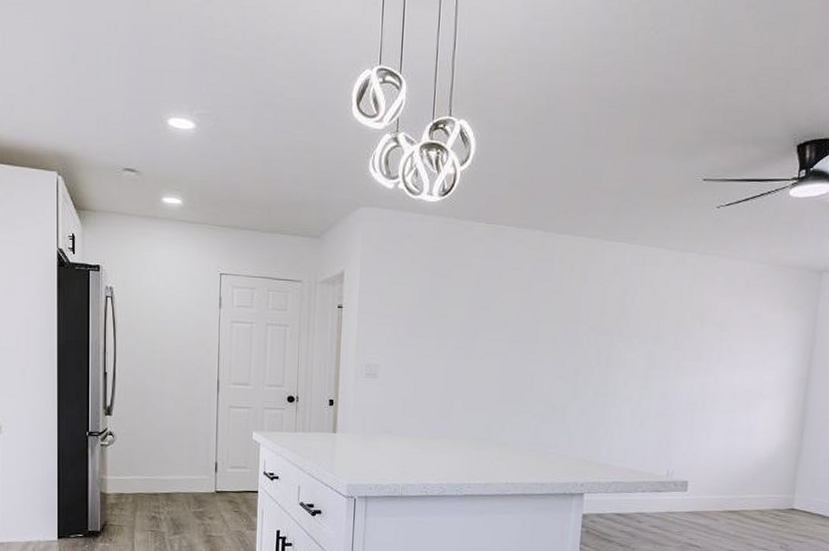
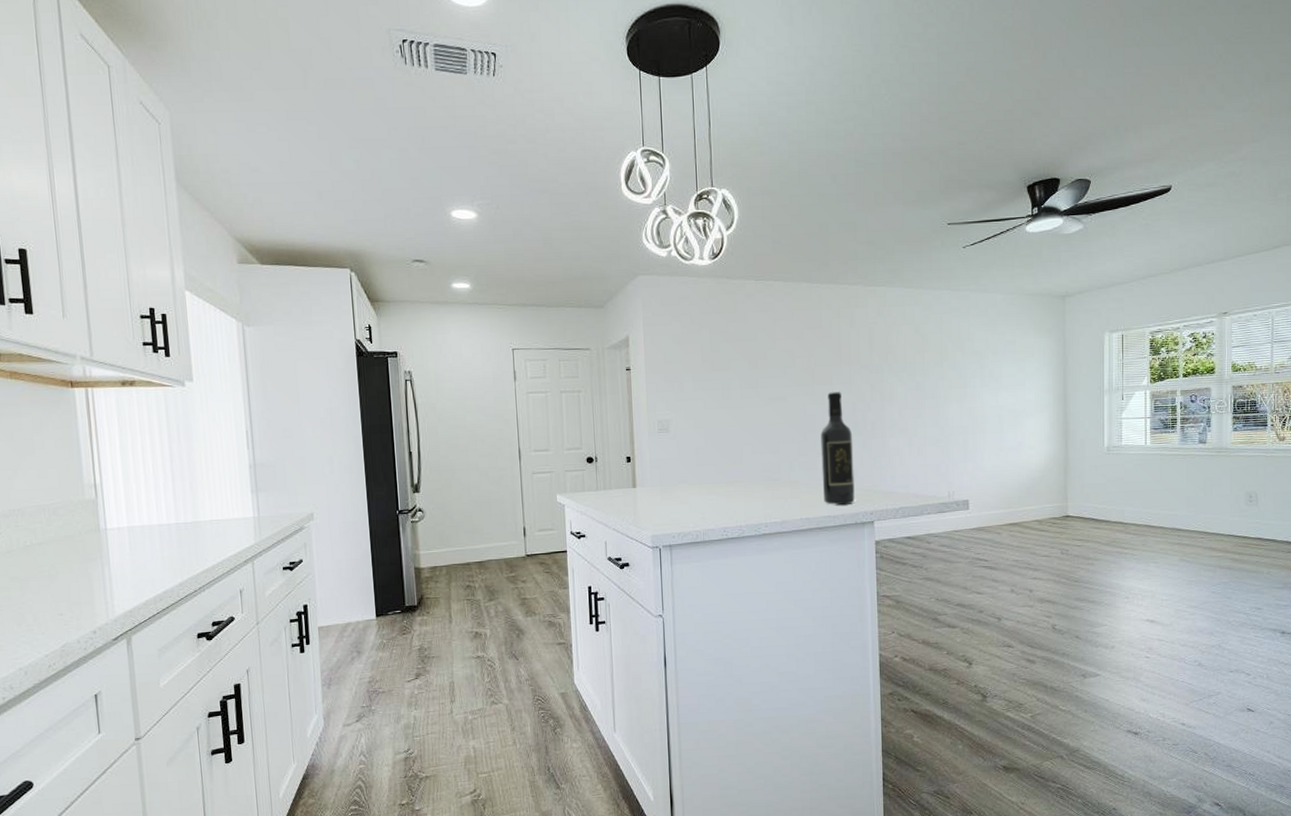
wine bottle: none [533,352,572,473] -> present [821,392,855,505]

